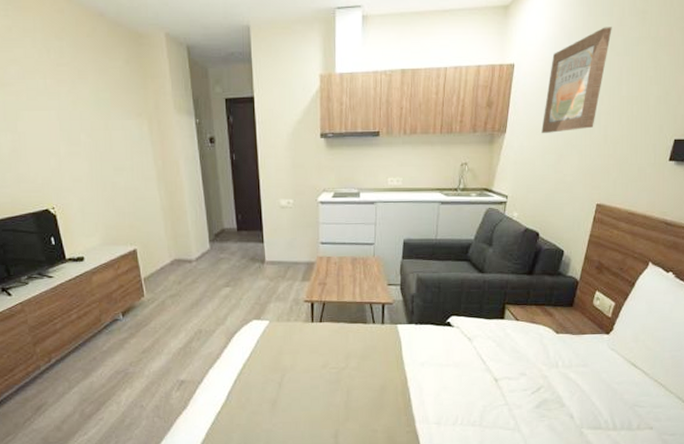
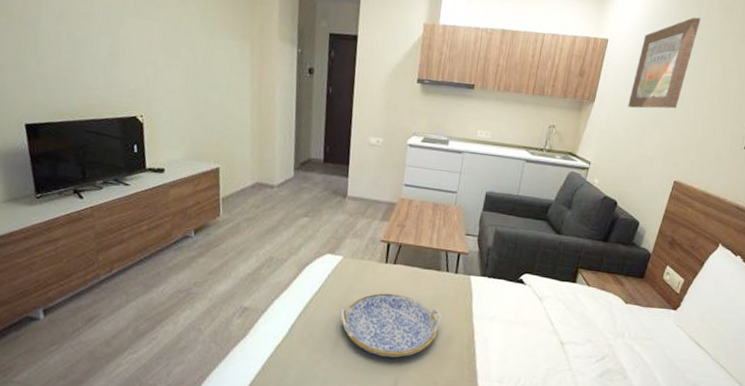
serving tray: none [273,351,373,412] -> present [339,293,442,358]

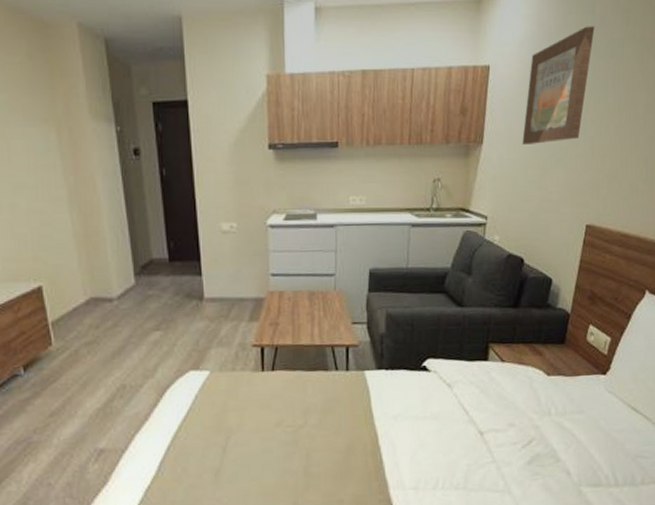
serving tray: present [339,293,442,358] -> none [216,405,337,481]

